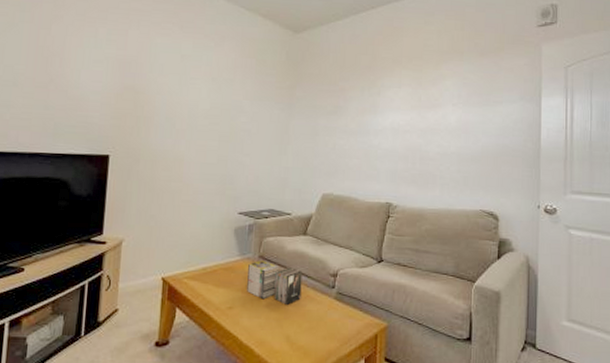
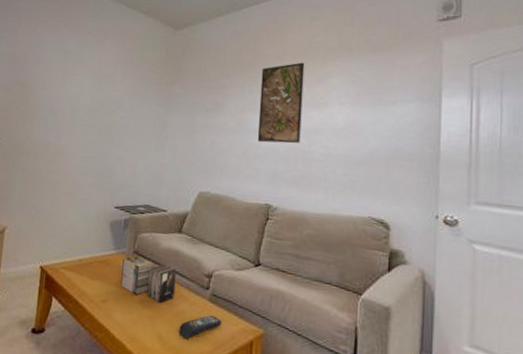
remote control: none [306,312,348,338] -> present [178,314,222,339]
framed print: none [377,65,420,144] -> present [257,62,305,144]

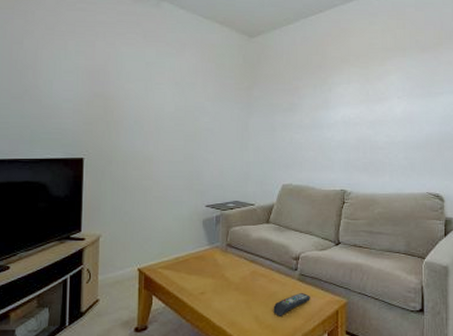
magazine: present [120,256,177,303] -> none [217,248,267,288]
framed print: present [257,62,305,144] -> none [330,63,367,136]

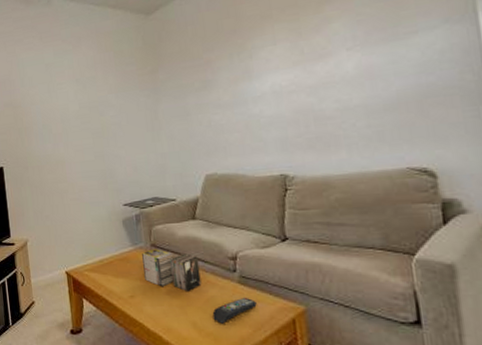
magazine: none [217,248,267,288] -> present [142,249,202,291]

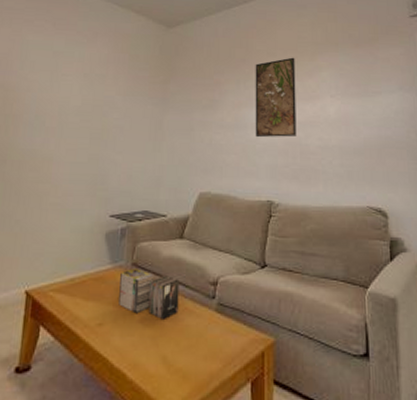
remote control: present [212,297,257,324] -> none [185,326,230,358]
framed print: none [248,14,307,112] -> present [255,57,297,138]

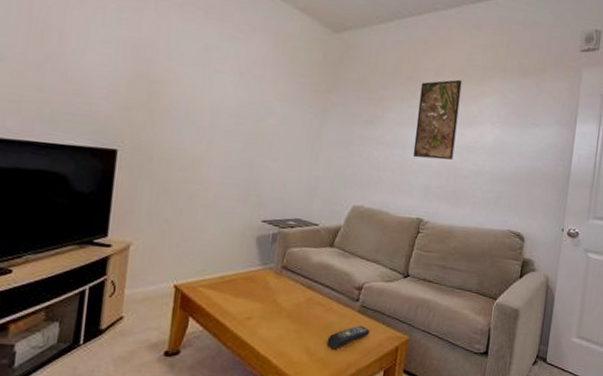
magazine: present [119,269,180,319] -> none [267,271,327,317]
remote control: none [185,326,230,358] -> present [327,325,370,350]

